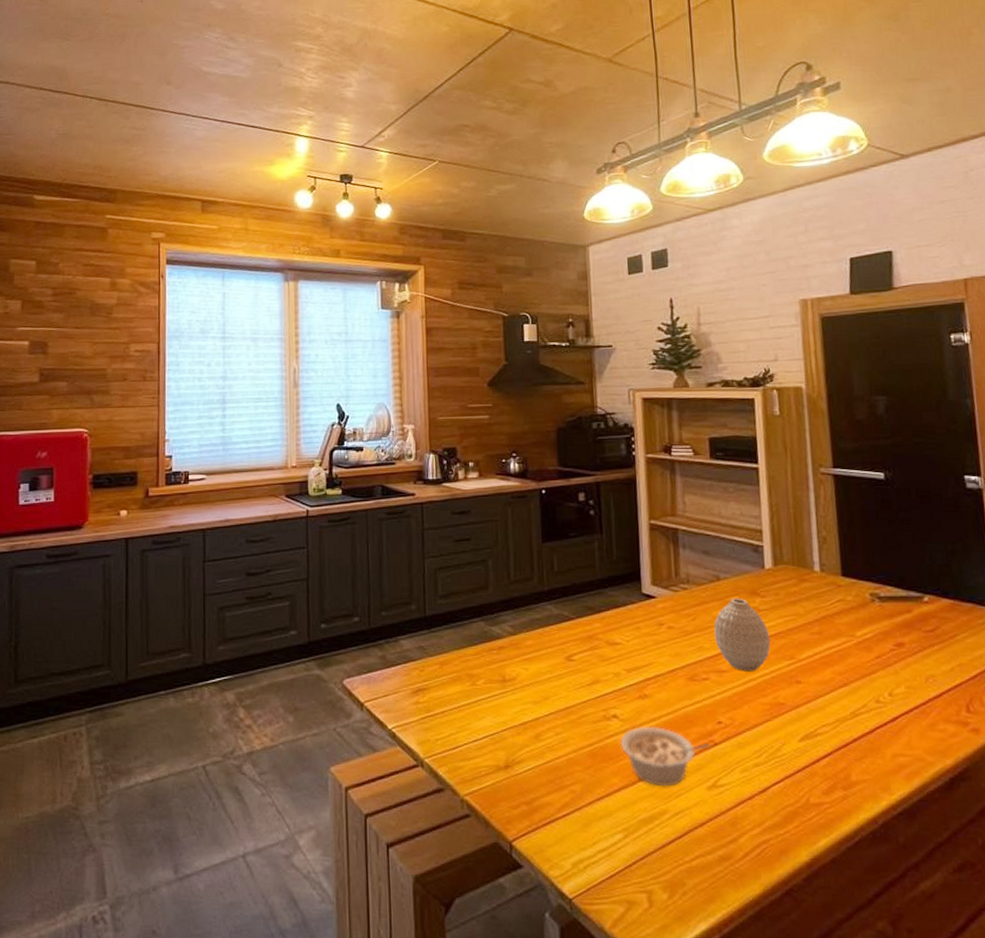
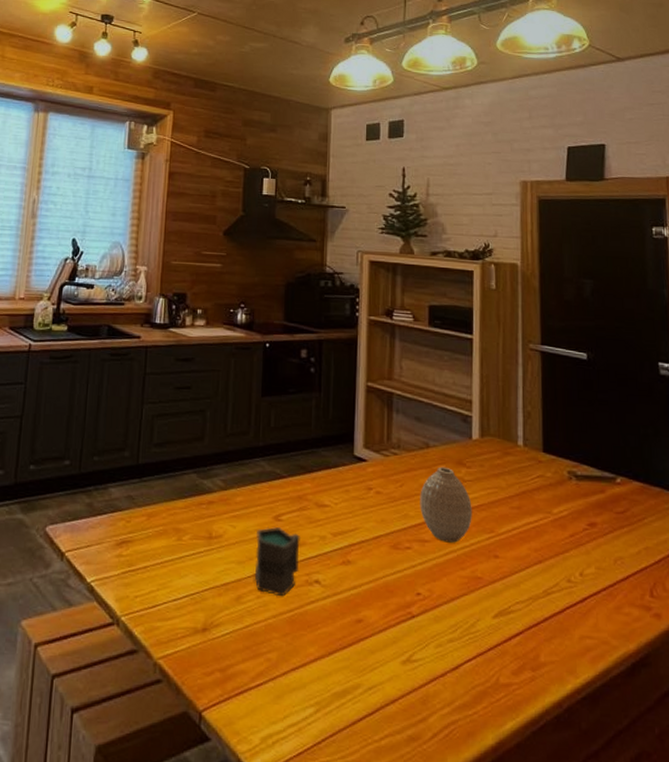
mug: none [549,667,596,733] -> present [254,527,300,597]
legume: present [620,726,711,787] -> none [320,593,408,660]

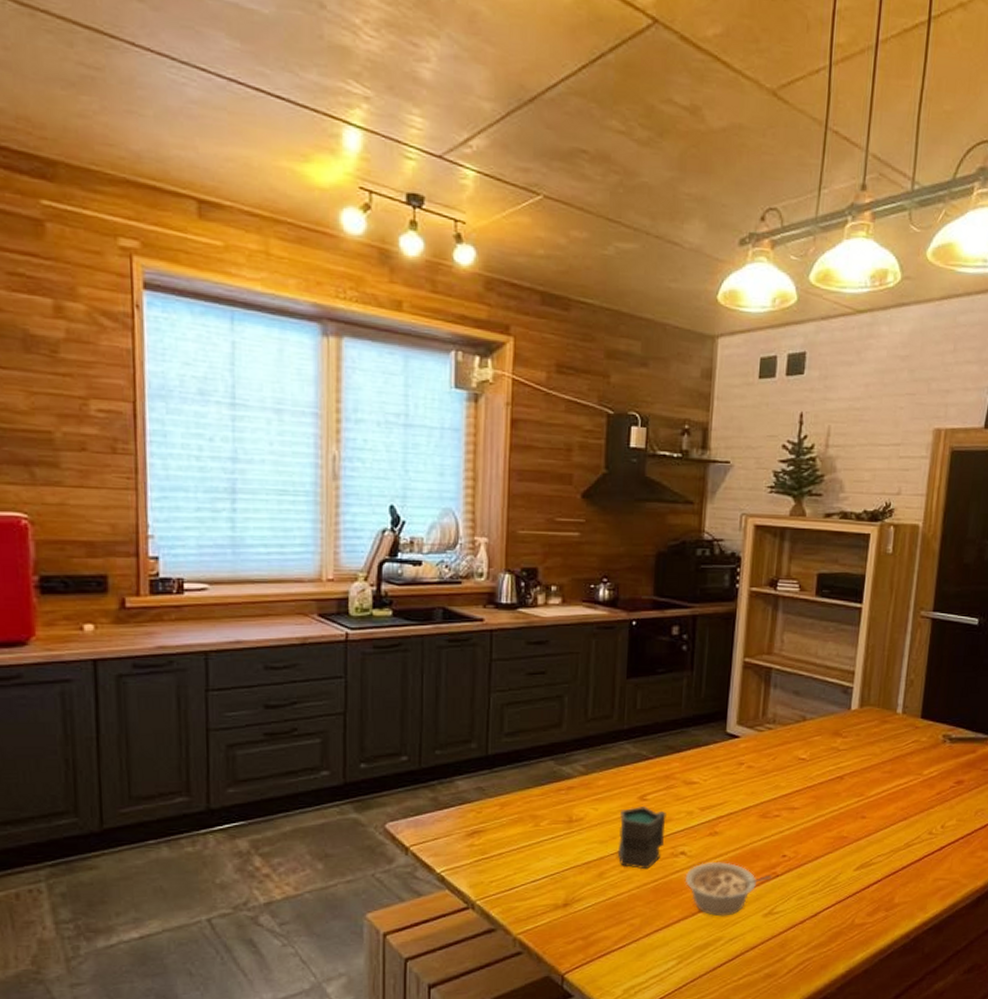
legume: none [320,593,408,660] -> present [685,861,772,917]
vase: present [420,466,472,543] -> none [791,738,845,808]

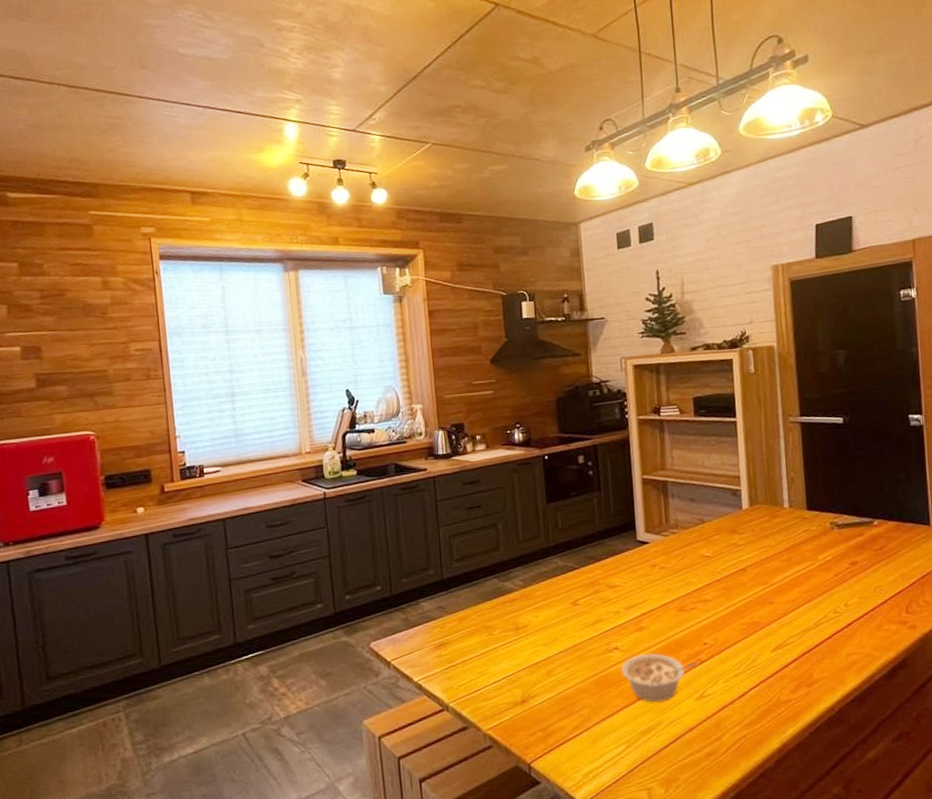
mug: present [617,807,666,870] -> none [557,610,600,666]

